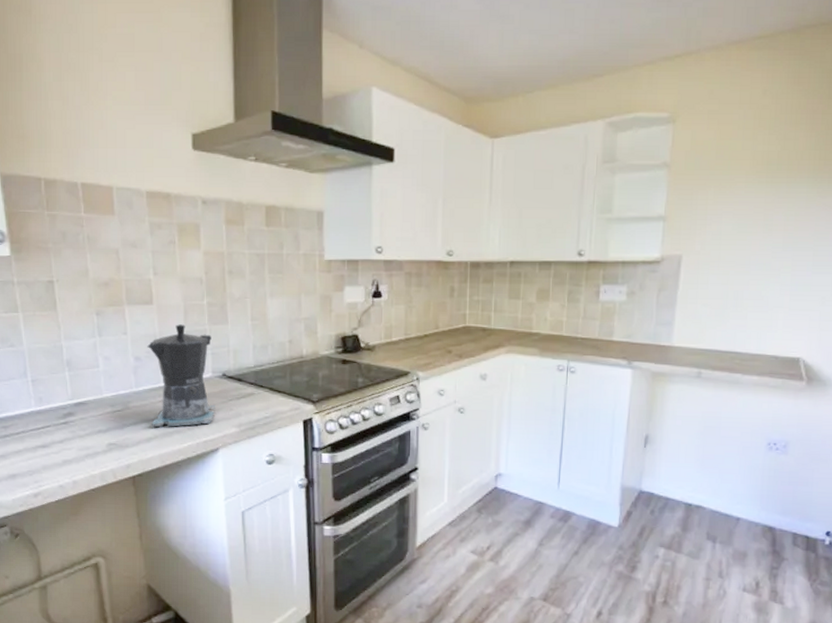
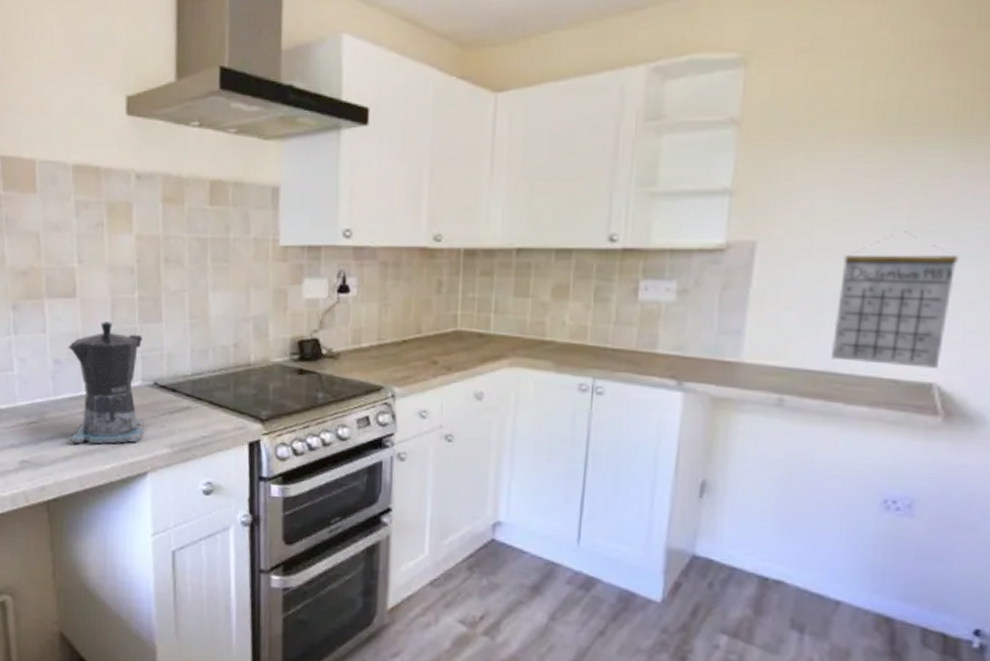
calendar: none [733,248,816,347] -> present [832,231,958,368]

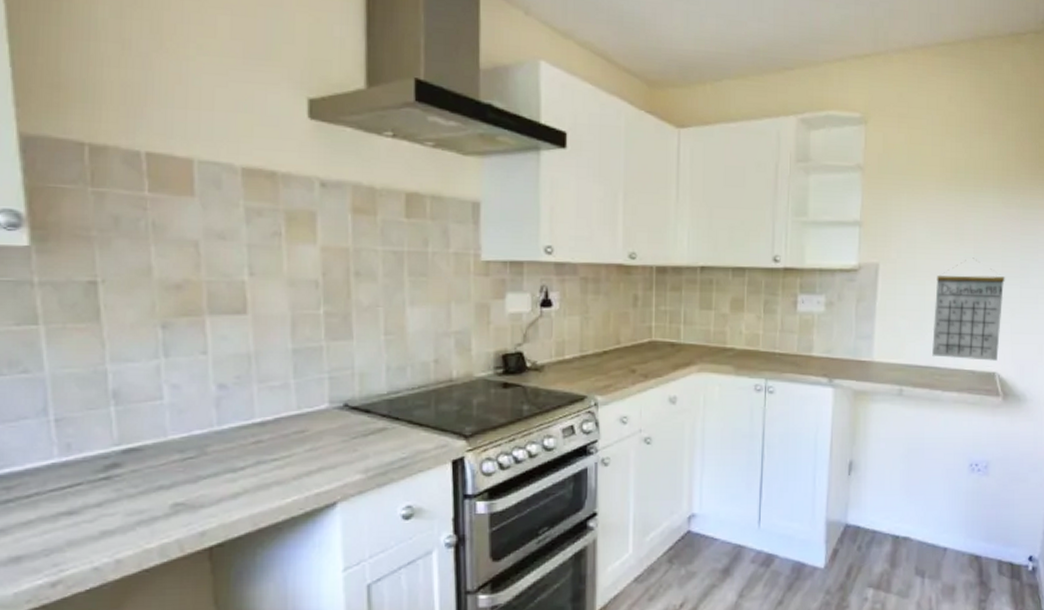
coffee maker: present [68,321,145,444] -> none [236,340,333,479]

